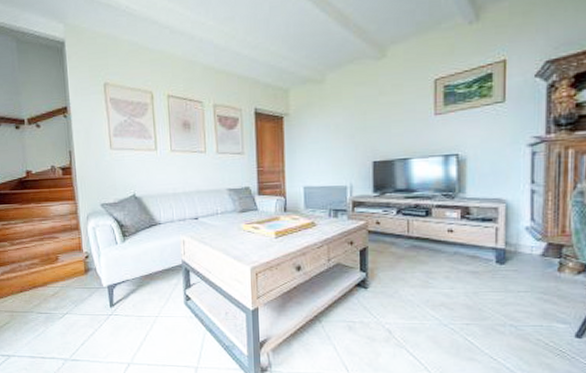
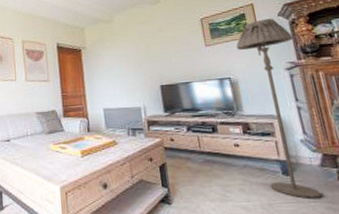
floor lamp: none [472,79,548,288] -> present [236,18,323,199]

